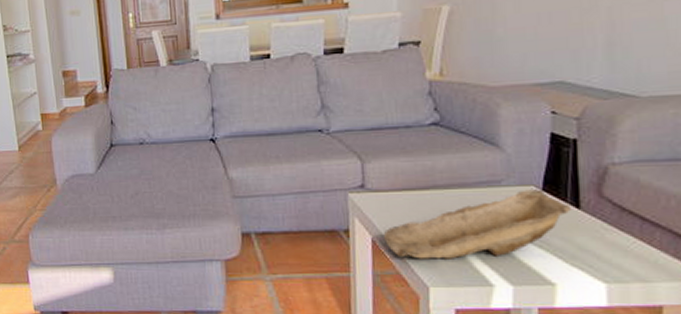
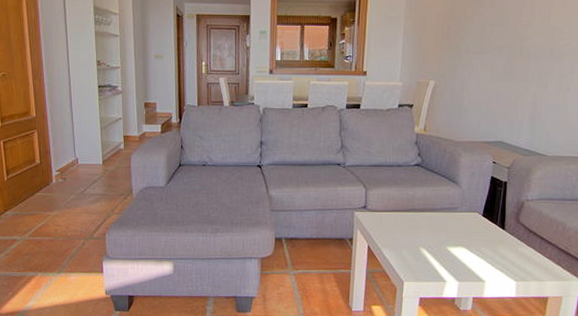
decorative bowl: present [383,189,572,259] -> none [376,215,500,262]

